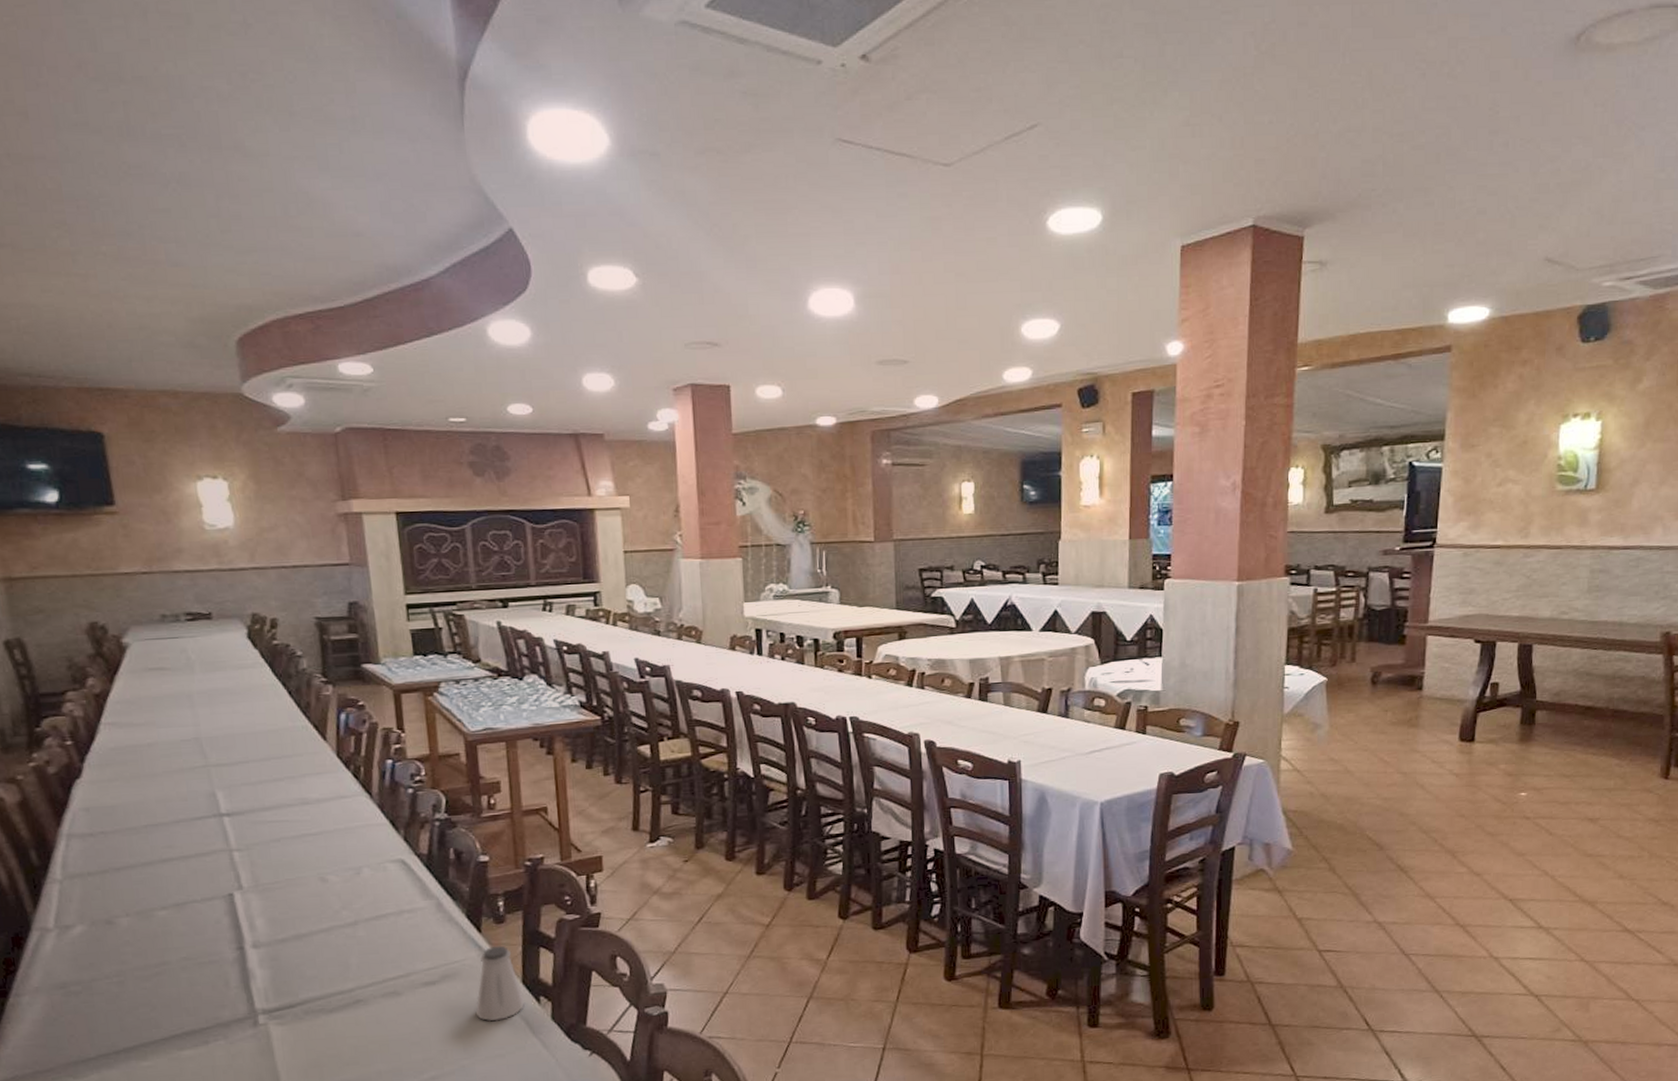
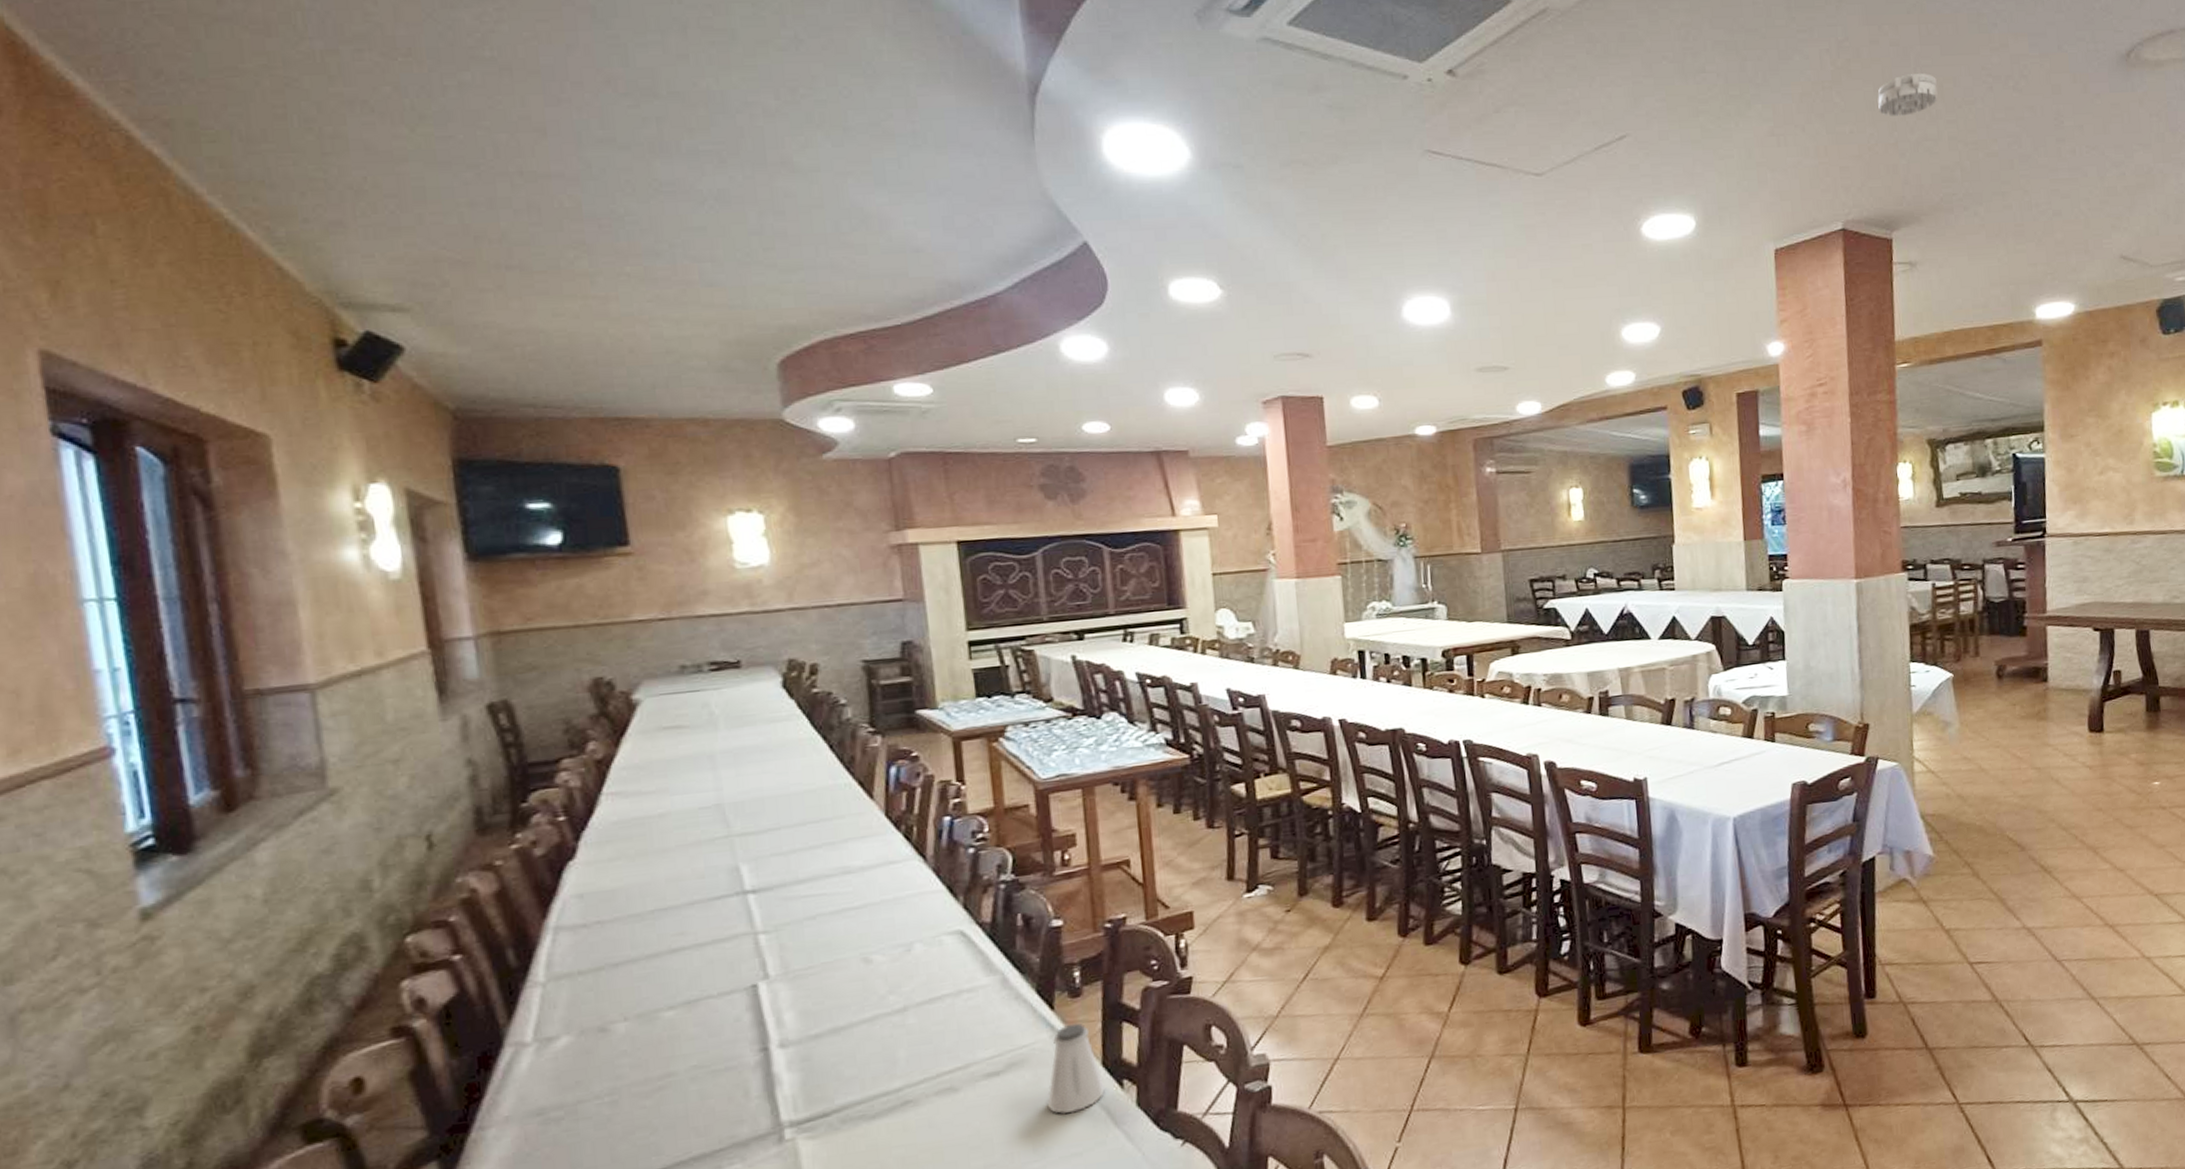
smoke detector: none [1301,58,1366,105] -> present [1877,73,1938,116]

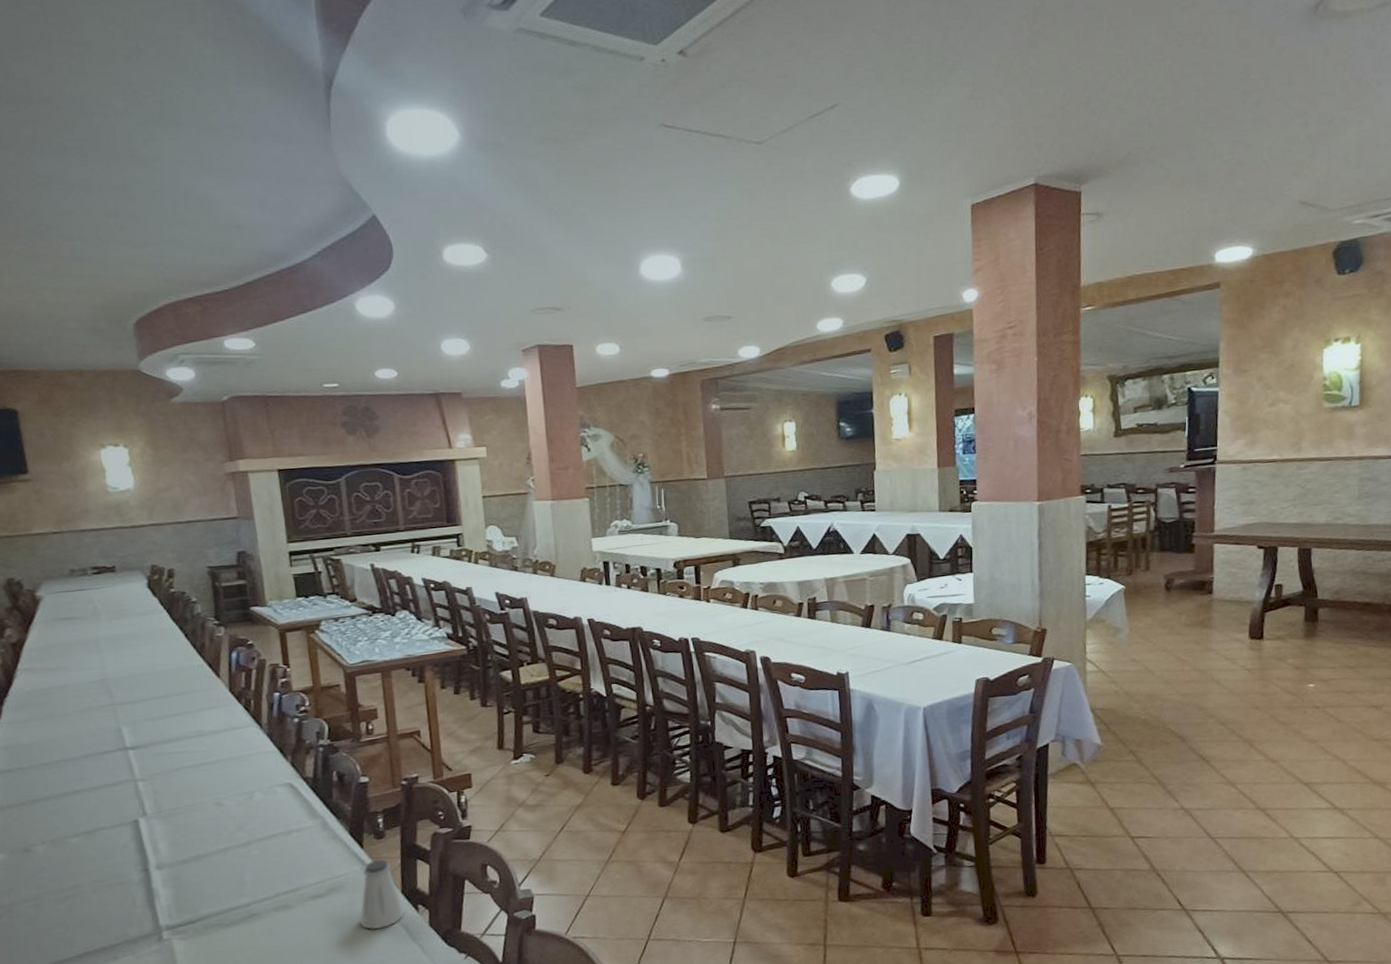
smoke detector: present [1877,73,1938,116] -> none [1071,34,1129,77]

